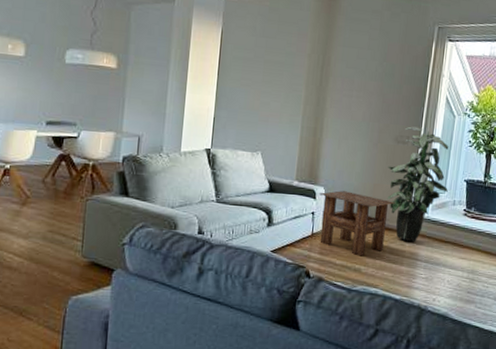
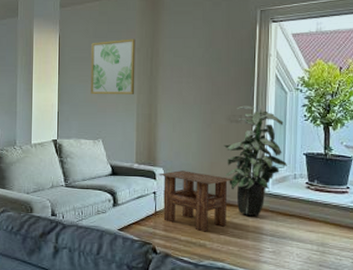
wall art: none [252,42,307,105] -> present [90,39,136,95]

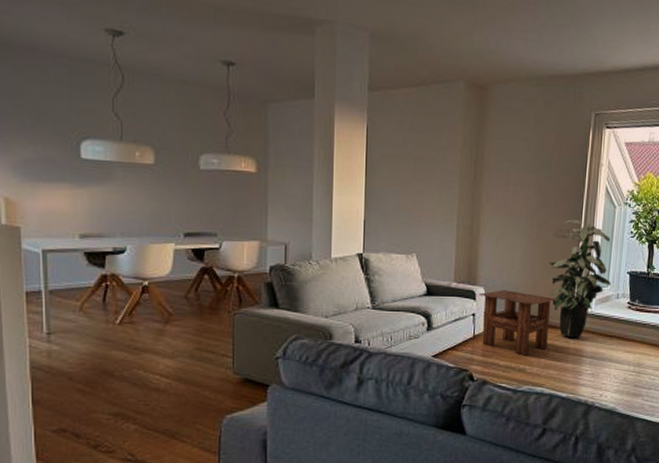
wall art: present [90,39,136,95] -> none [404,136,458,202]

